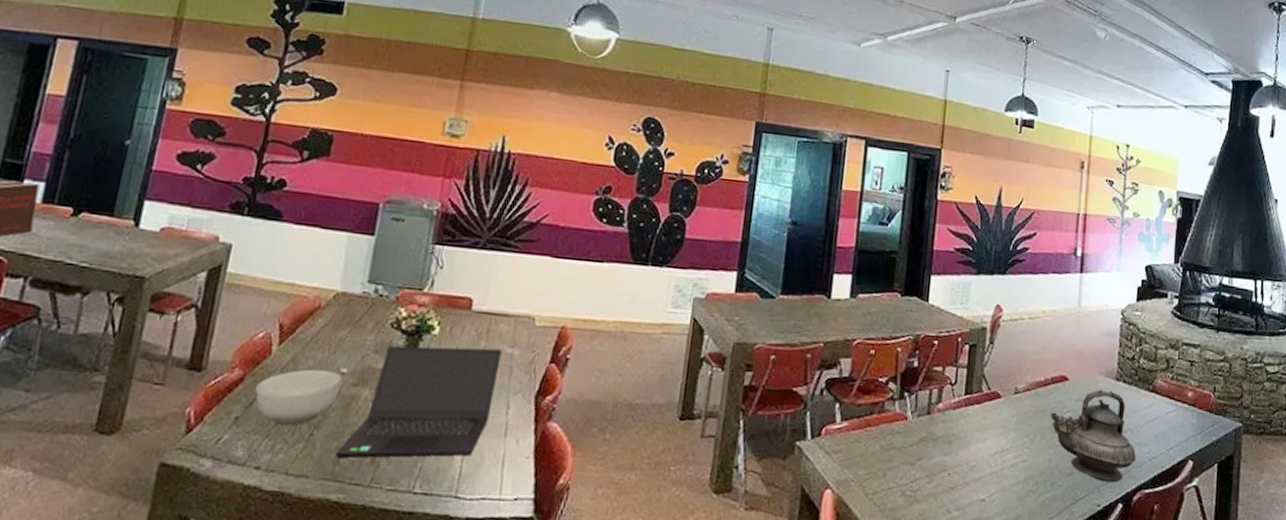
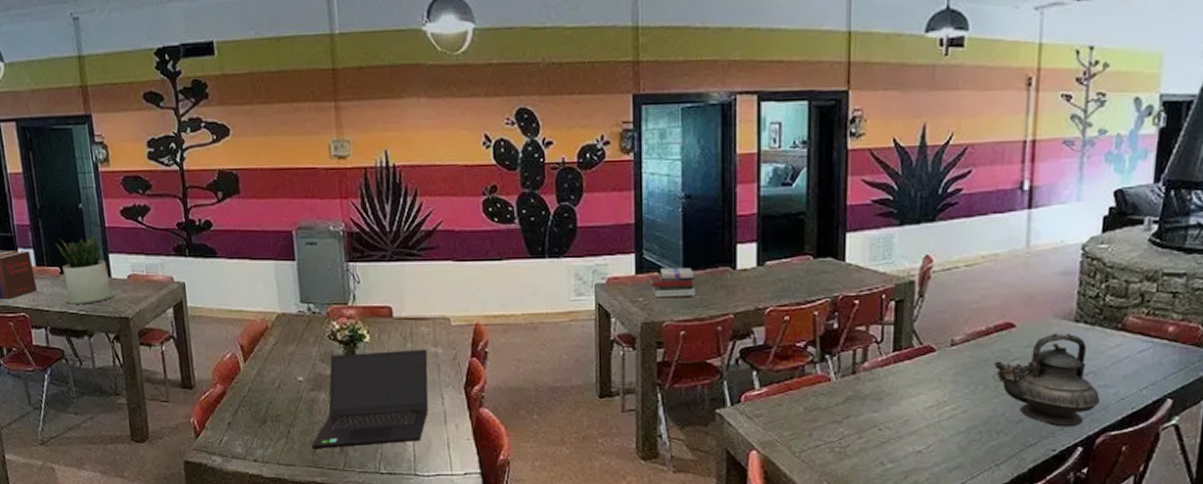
planter: none [63,175,138,256] -> present [55,235,116,305]
bowl: present [255,369,344,426] -> none [236,380,302,426]
books: none [746,289,791,322] -> present [648,267,696,298]

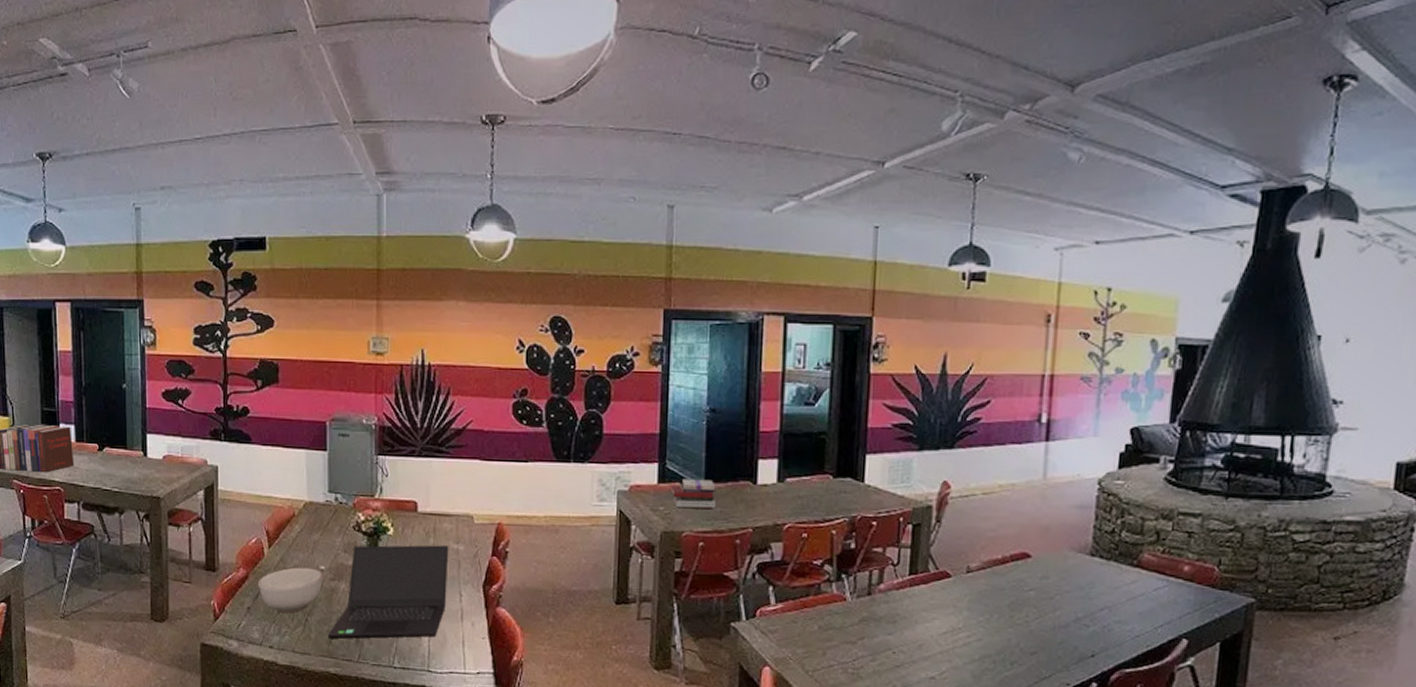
planter: present [55,235,116,305] -> none [96,414,150,482]
bowl: none [236,380,302,426] -> present [257,567,323,614]
teapot: present [993,333,1101,427] -> none [1008,566,1116,662]

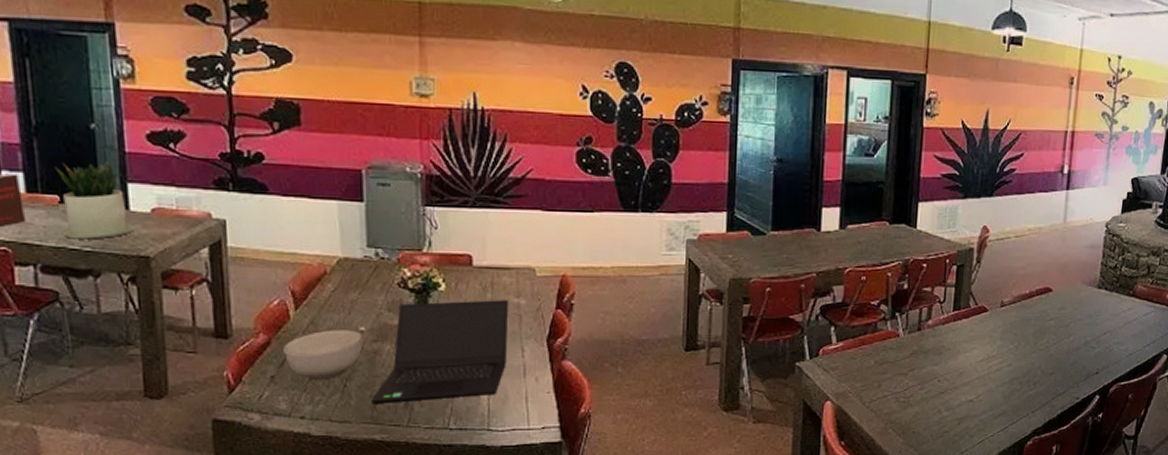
planter: none [96,414,150,482] -> present [55,160,134,240]
books: present [670,479,717,510] -> none [738,227,783,256]

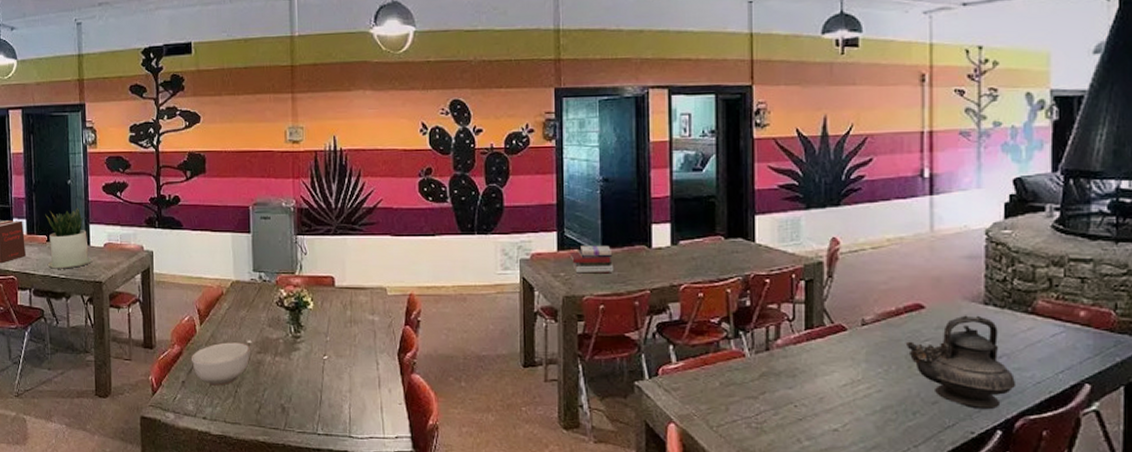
laptop: present [371,300,509,403] -> none [256,317,365,408]
books: none [738,227,783,256] -> present [569,245,614,274]
teapot: none [1033,297,1115,378] -> present [905,315,1017,410]

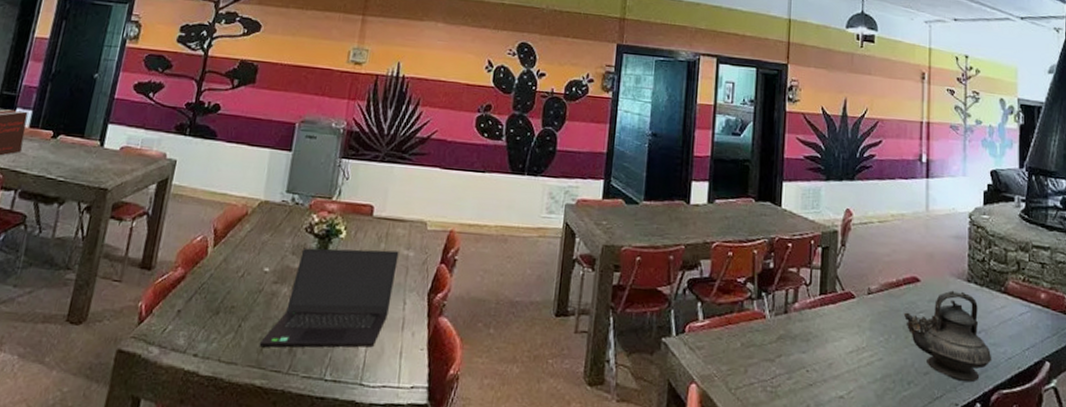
planter: present [45,207,93,269] -> none [45,104,103,171]
bowl: present [190,342,250,386] -> none [194,268,266,318]
laptop: none [256,317,365,408] -> present [259,248,399,347]
books: present [569,245,614,274] -> none [613,195,654,226]

